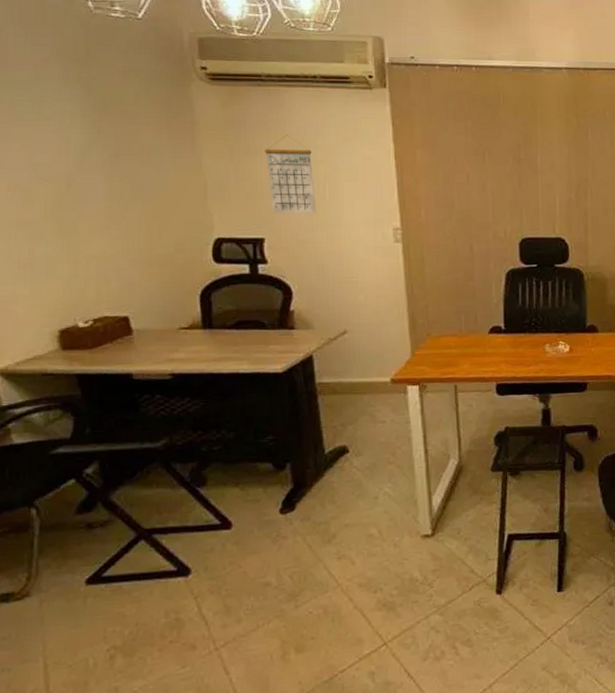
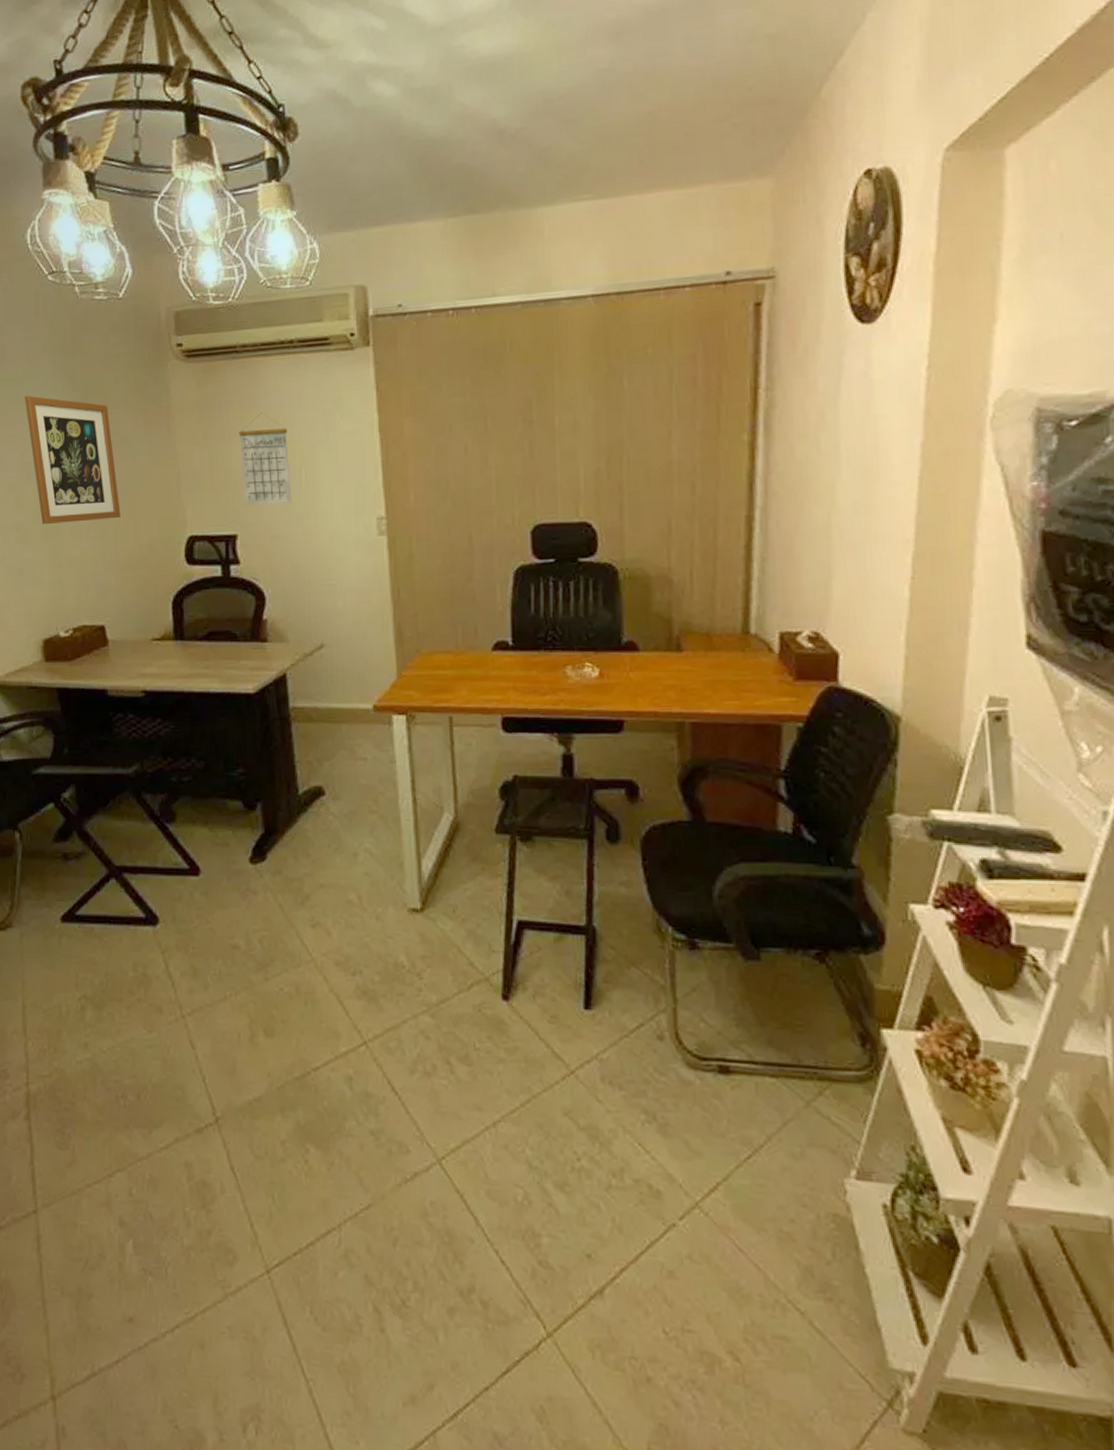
wall art: none [32,100,144,222] -> present [25,395,121,524]

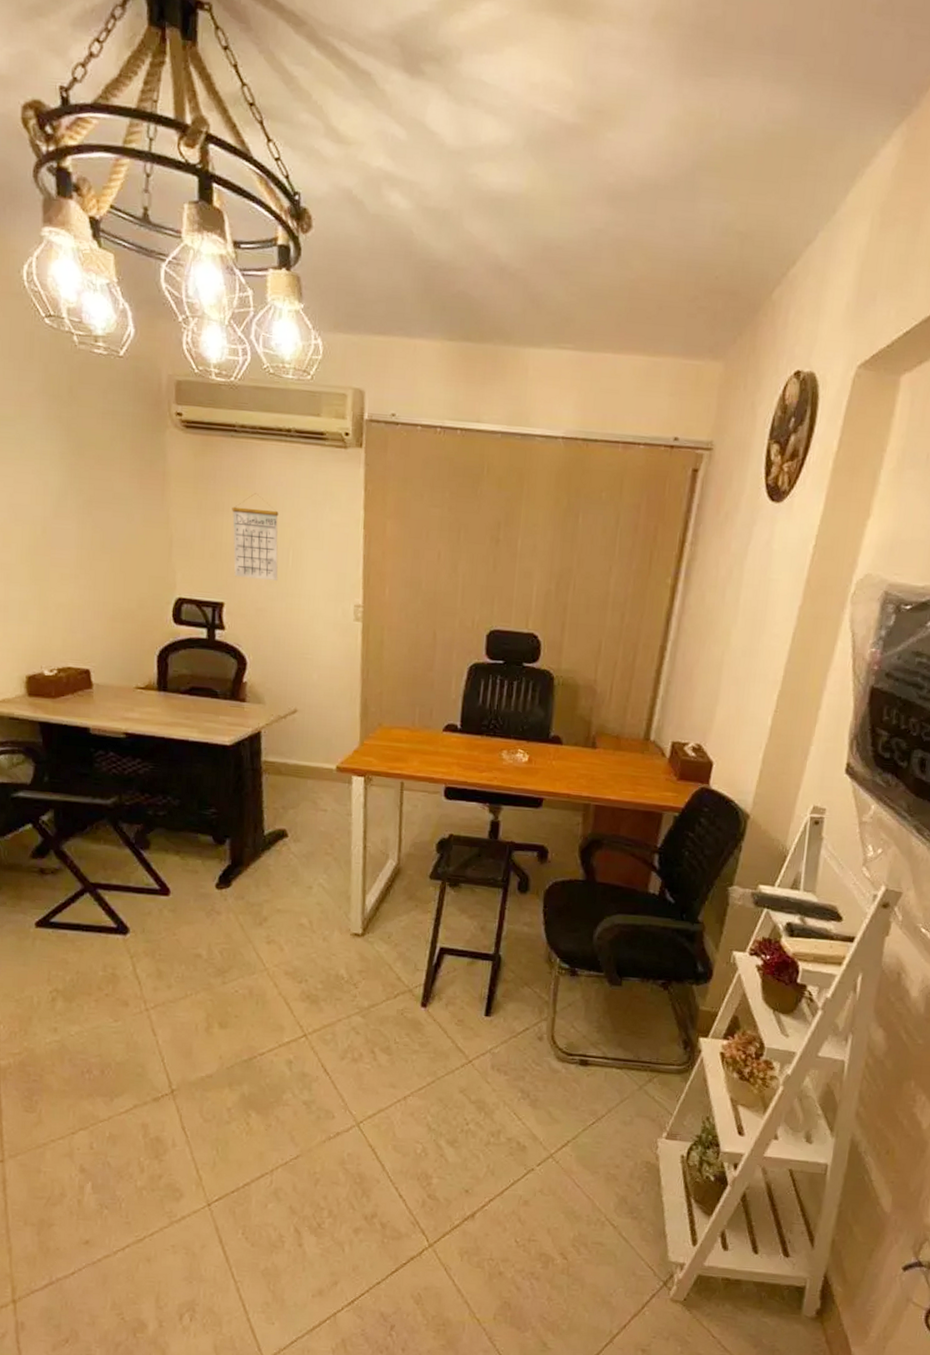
wall art: present [25,395,121,524] -> none [15,437,111,572]

